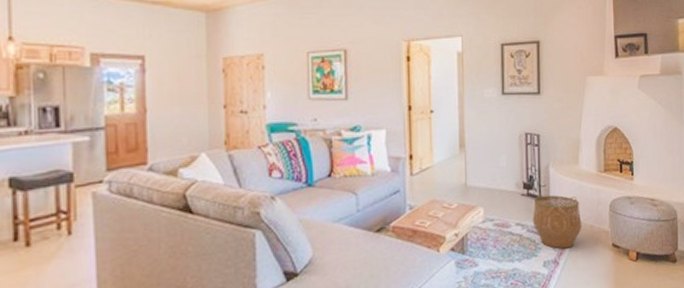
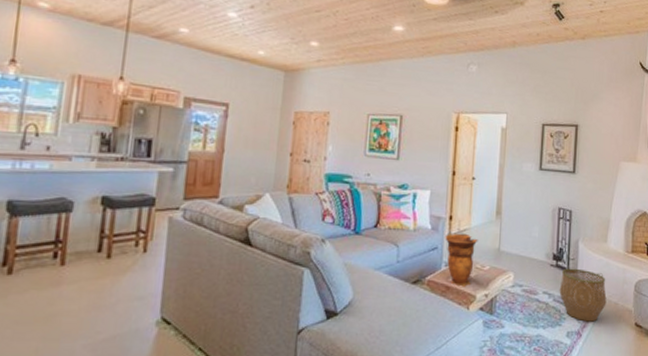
decorative vase: none [406,172,443,229] -> present [445,232,478,287]

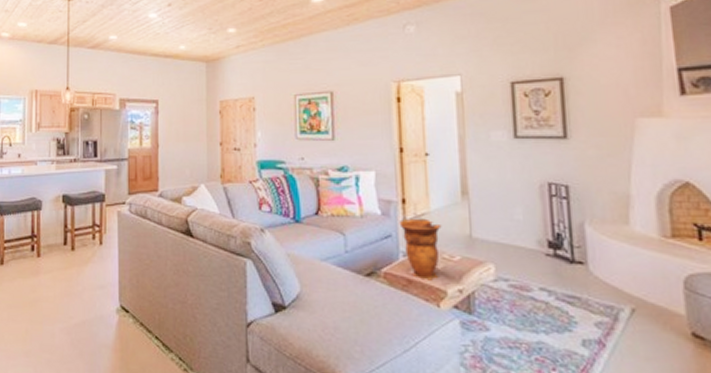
basket: present [559,268,607,322] -> none [562,258,640,329]

